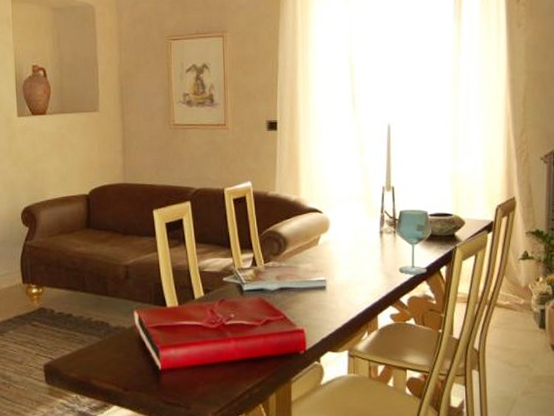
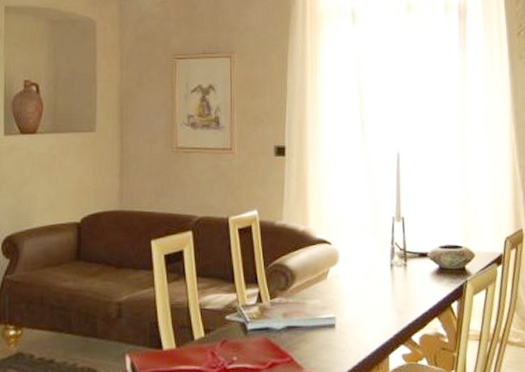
wine glass: present [395,209,432,275] -> none [406,240,443,311]

